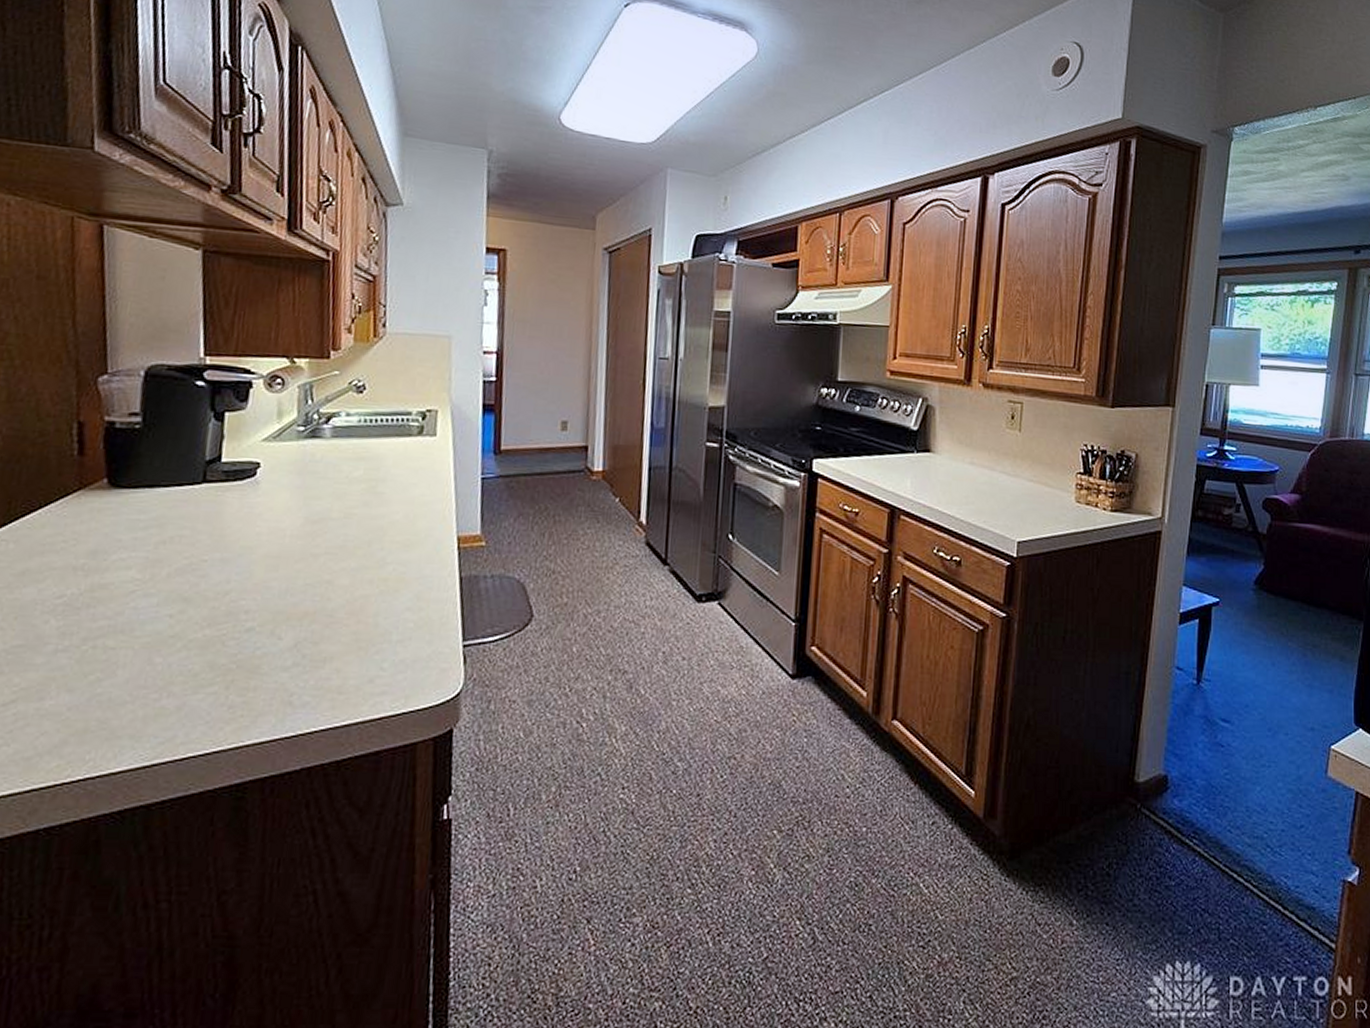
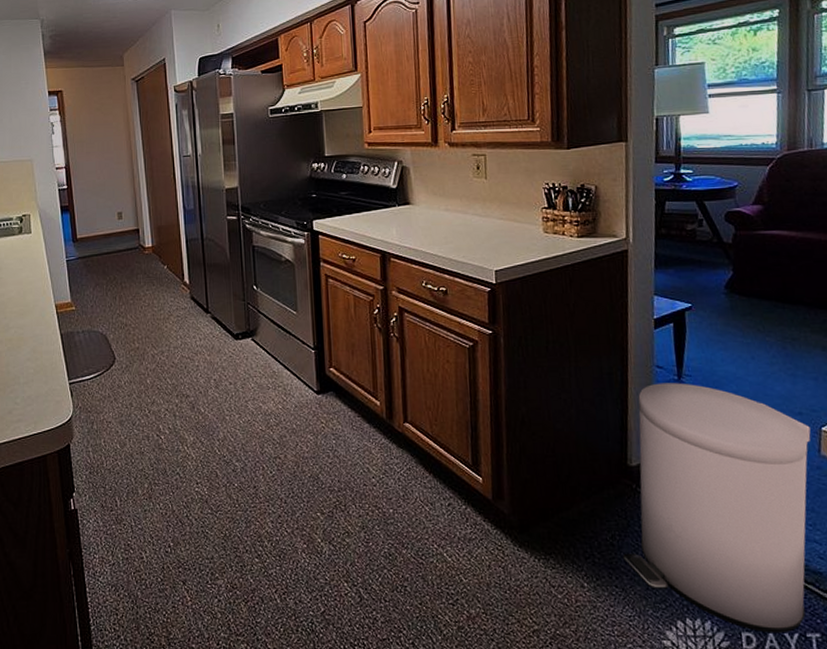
pedal bin: none [1118,687,1320,977] -> present [623,383,811,634]

